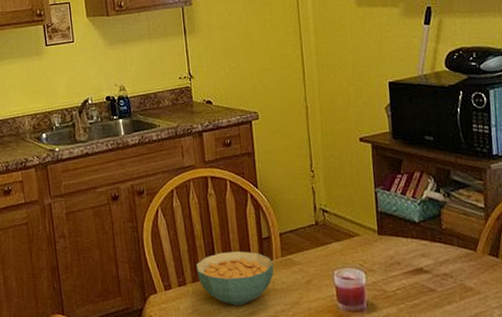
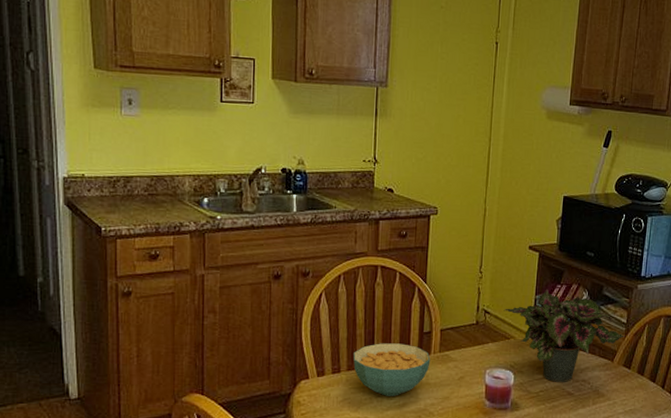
potted plant: none [343,180,485,278] -> present [503,289,625,382]

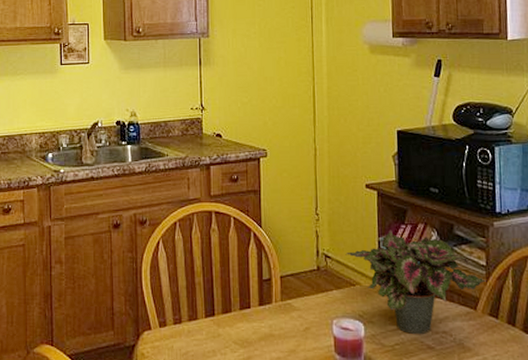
cereal bowl: present [353,343,431,396] -> none [193,291,273,349]

